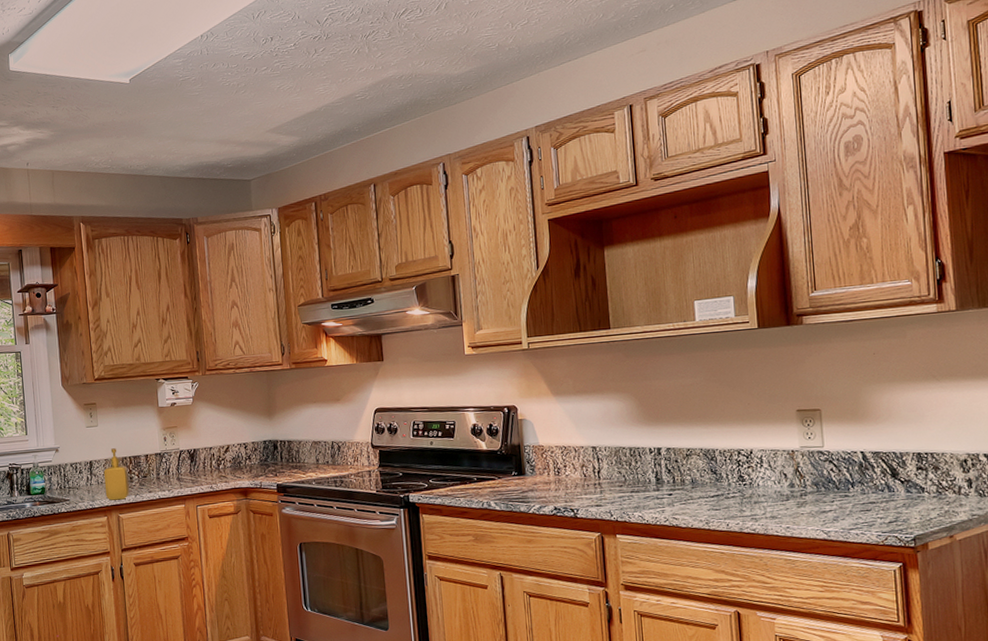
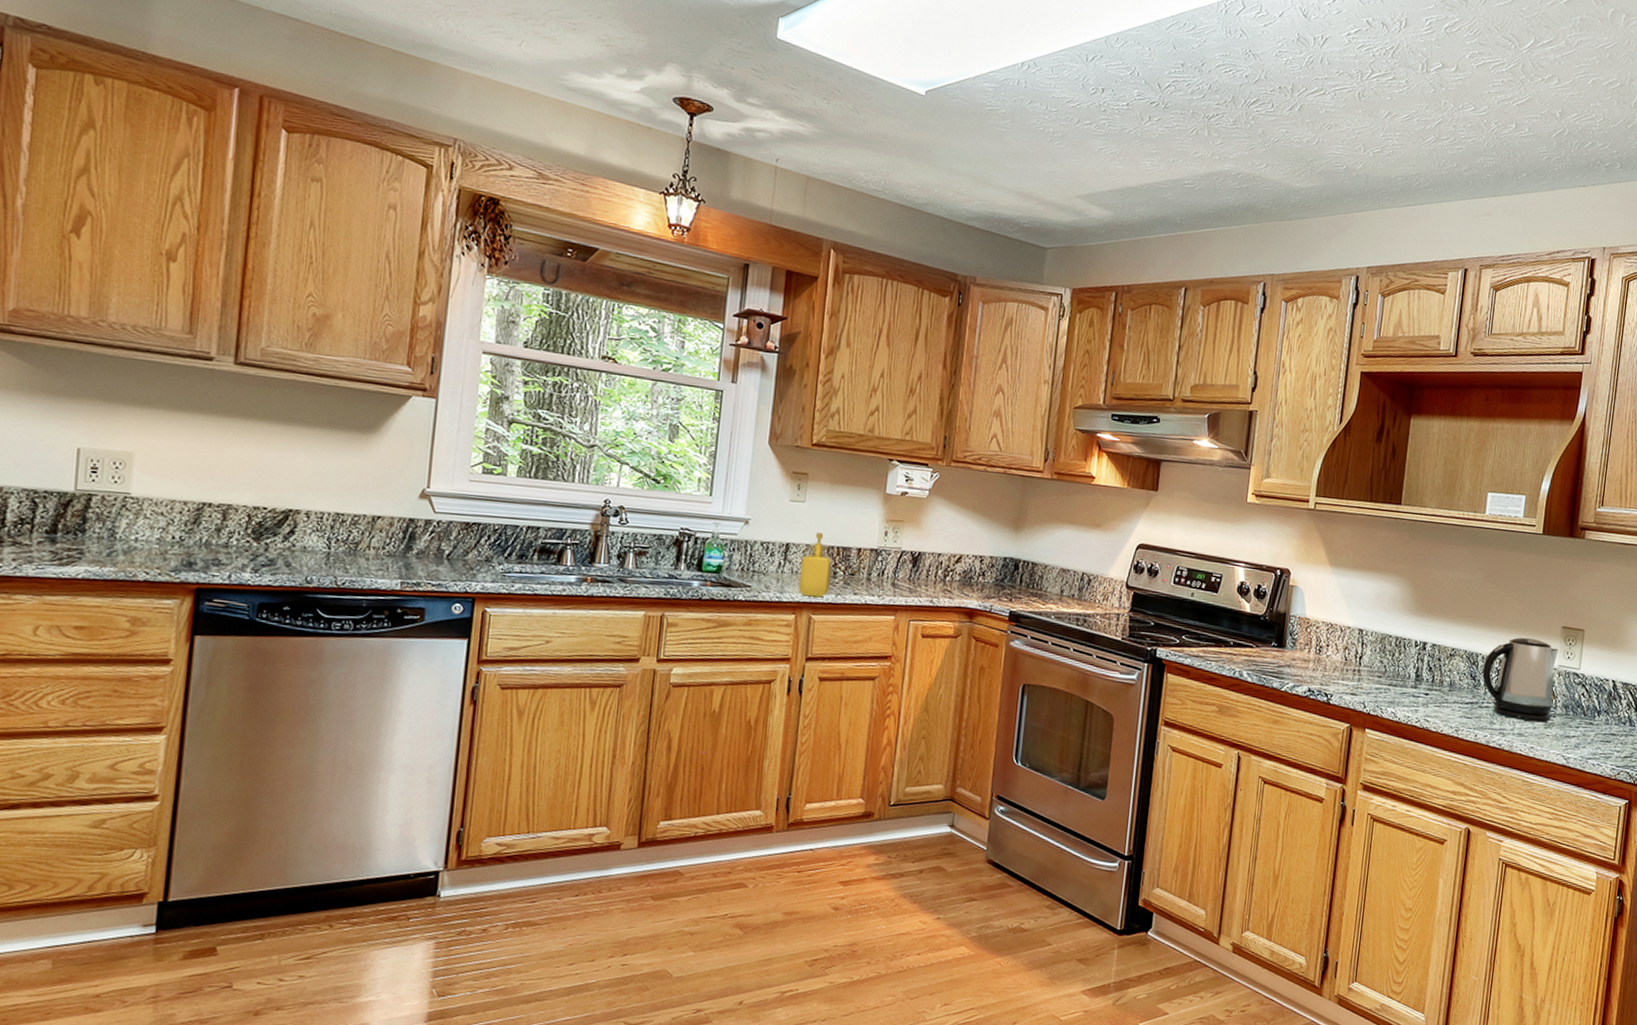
kettle: none [722,426,803,505] -> present [1482,637,1559,723]

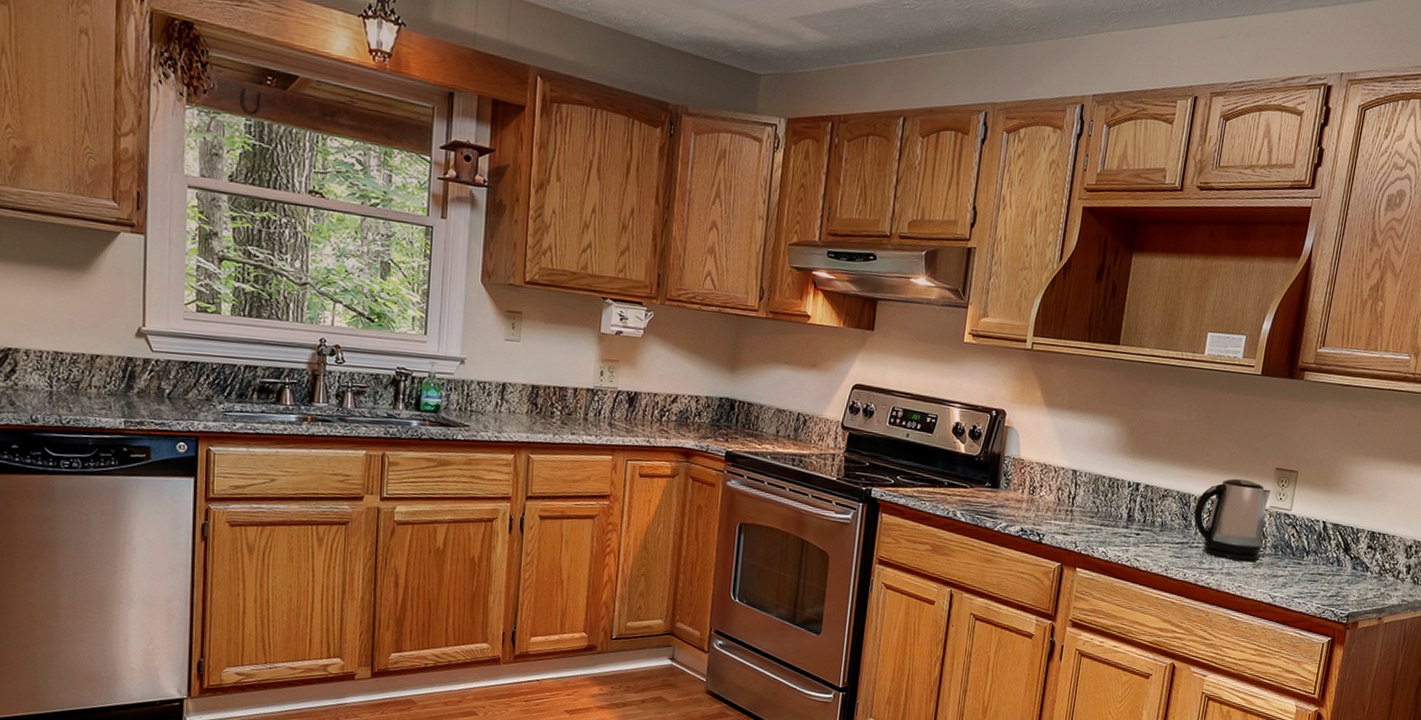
soap dispenser: present [798,532,833,598] -> none [516,372,550,437]

